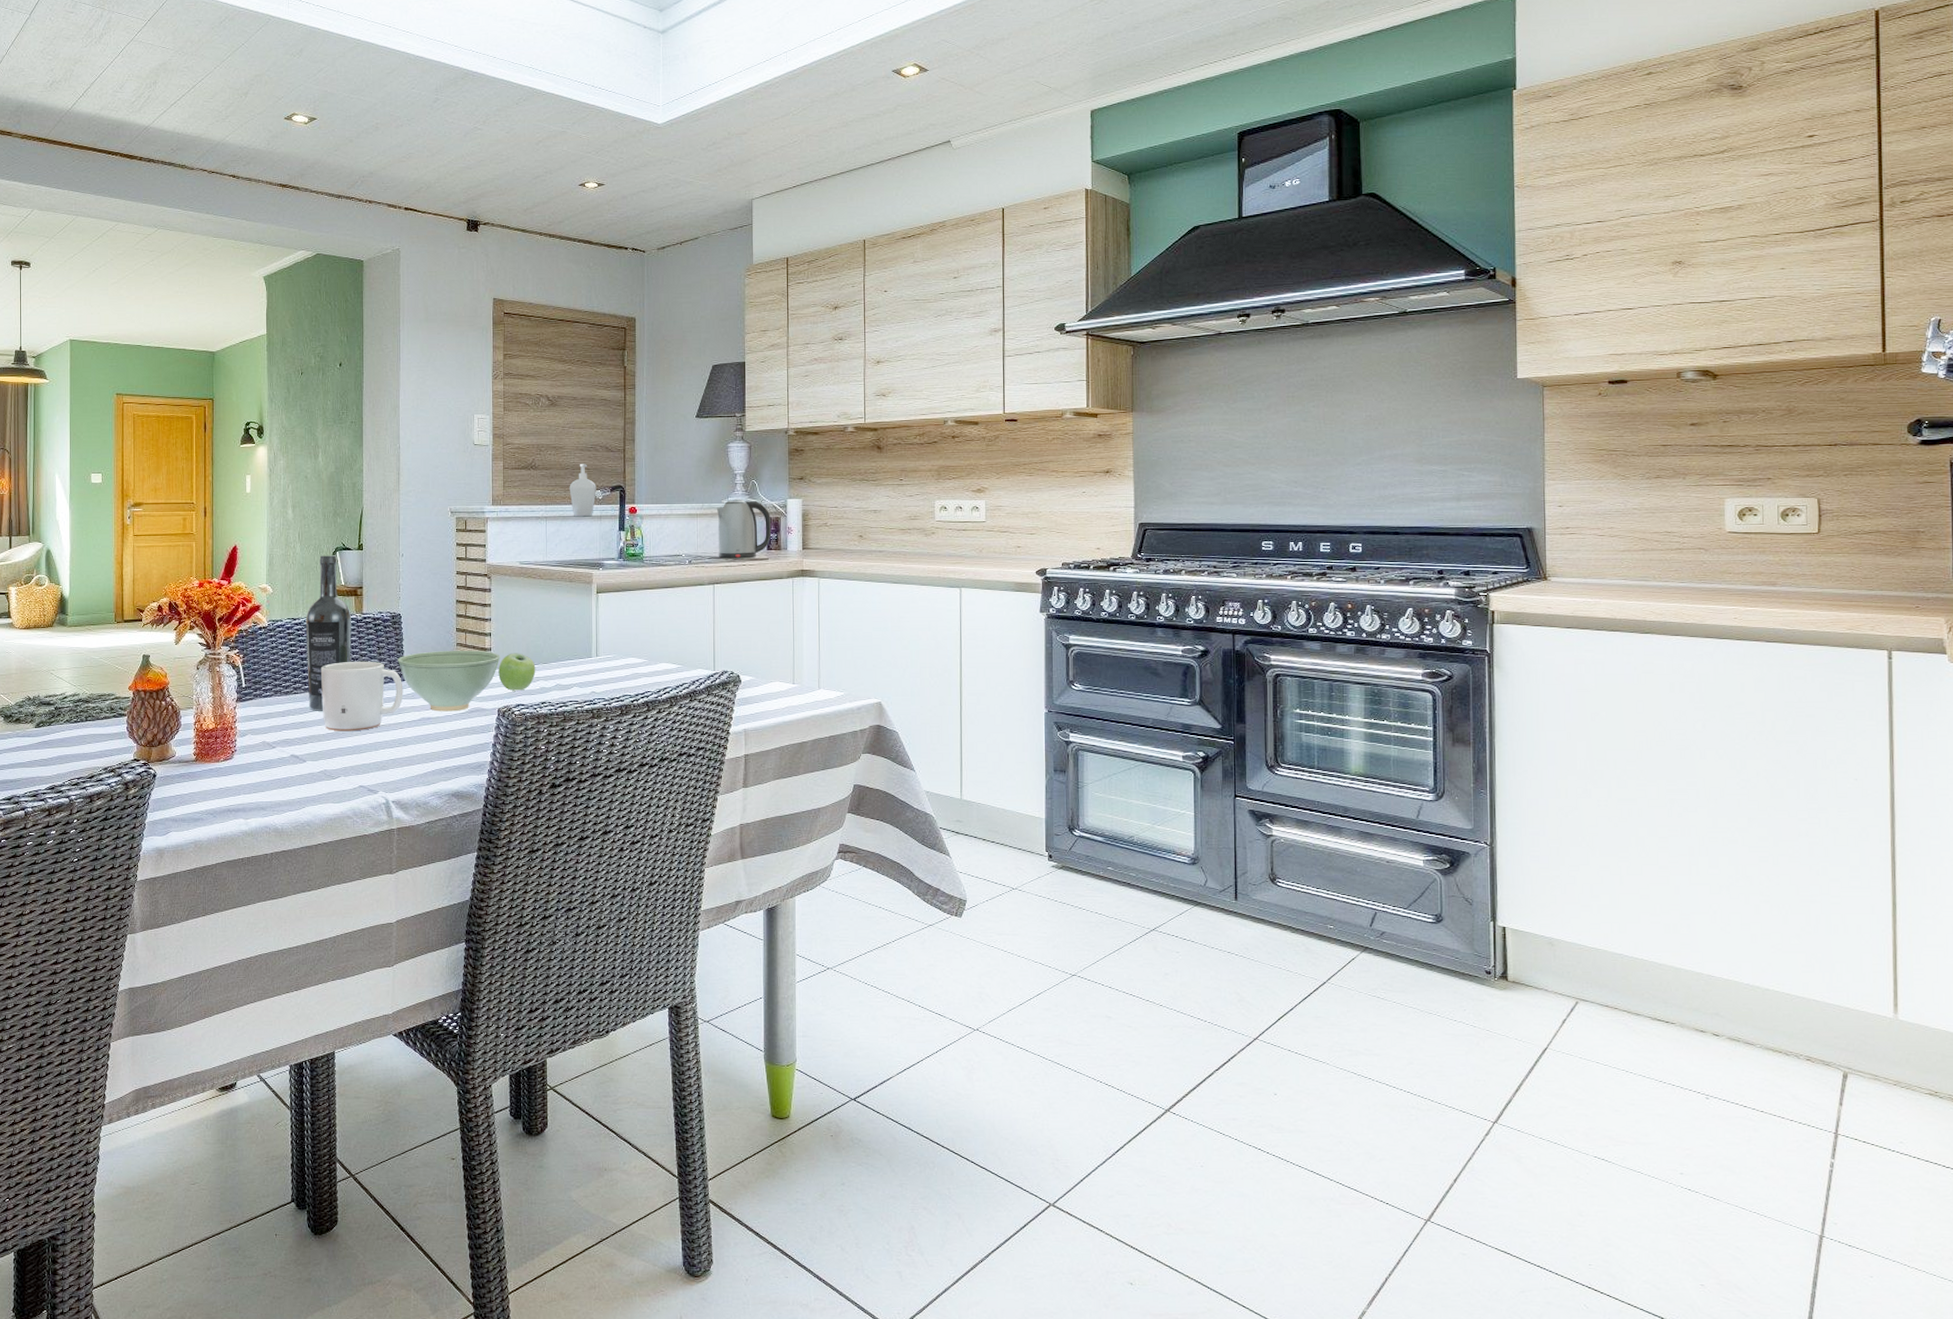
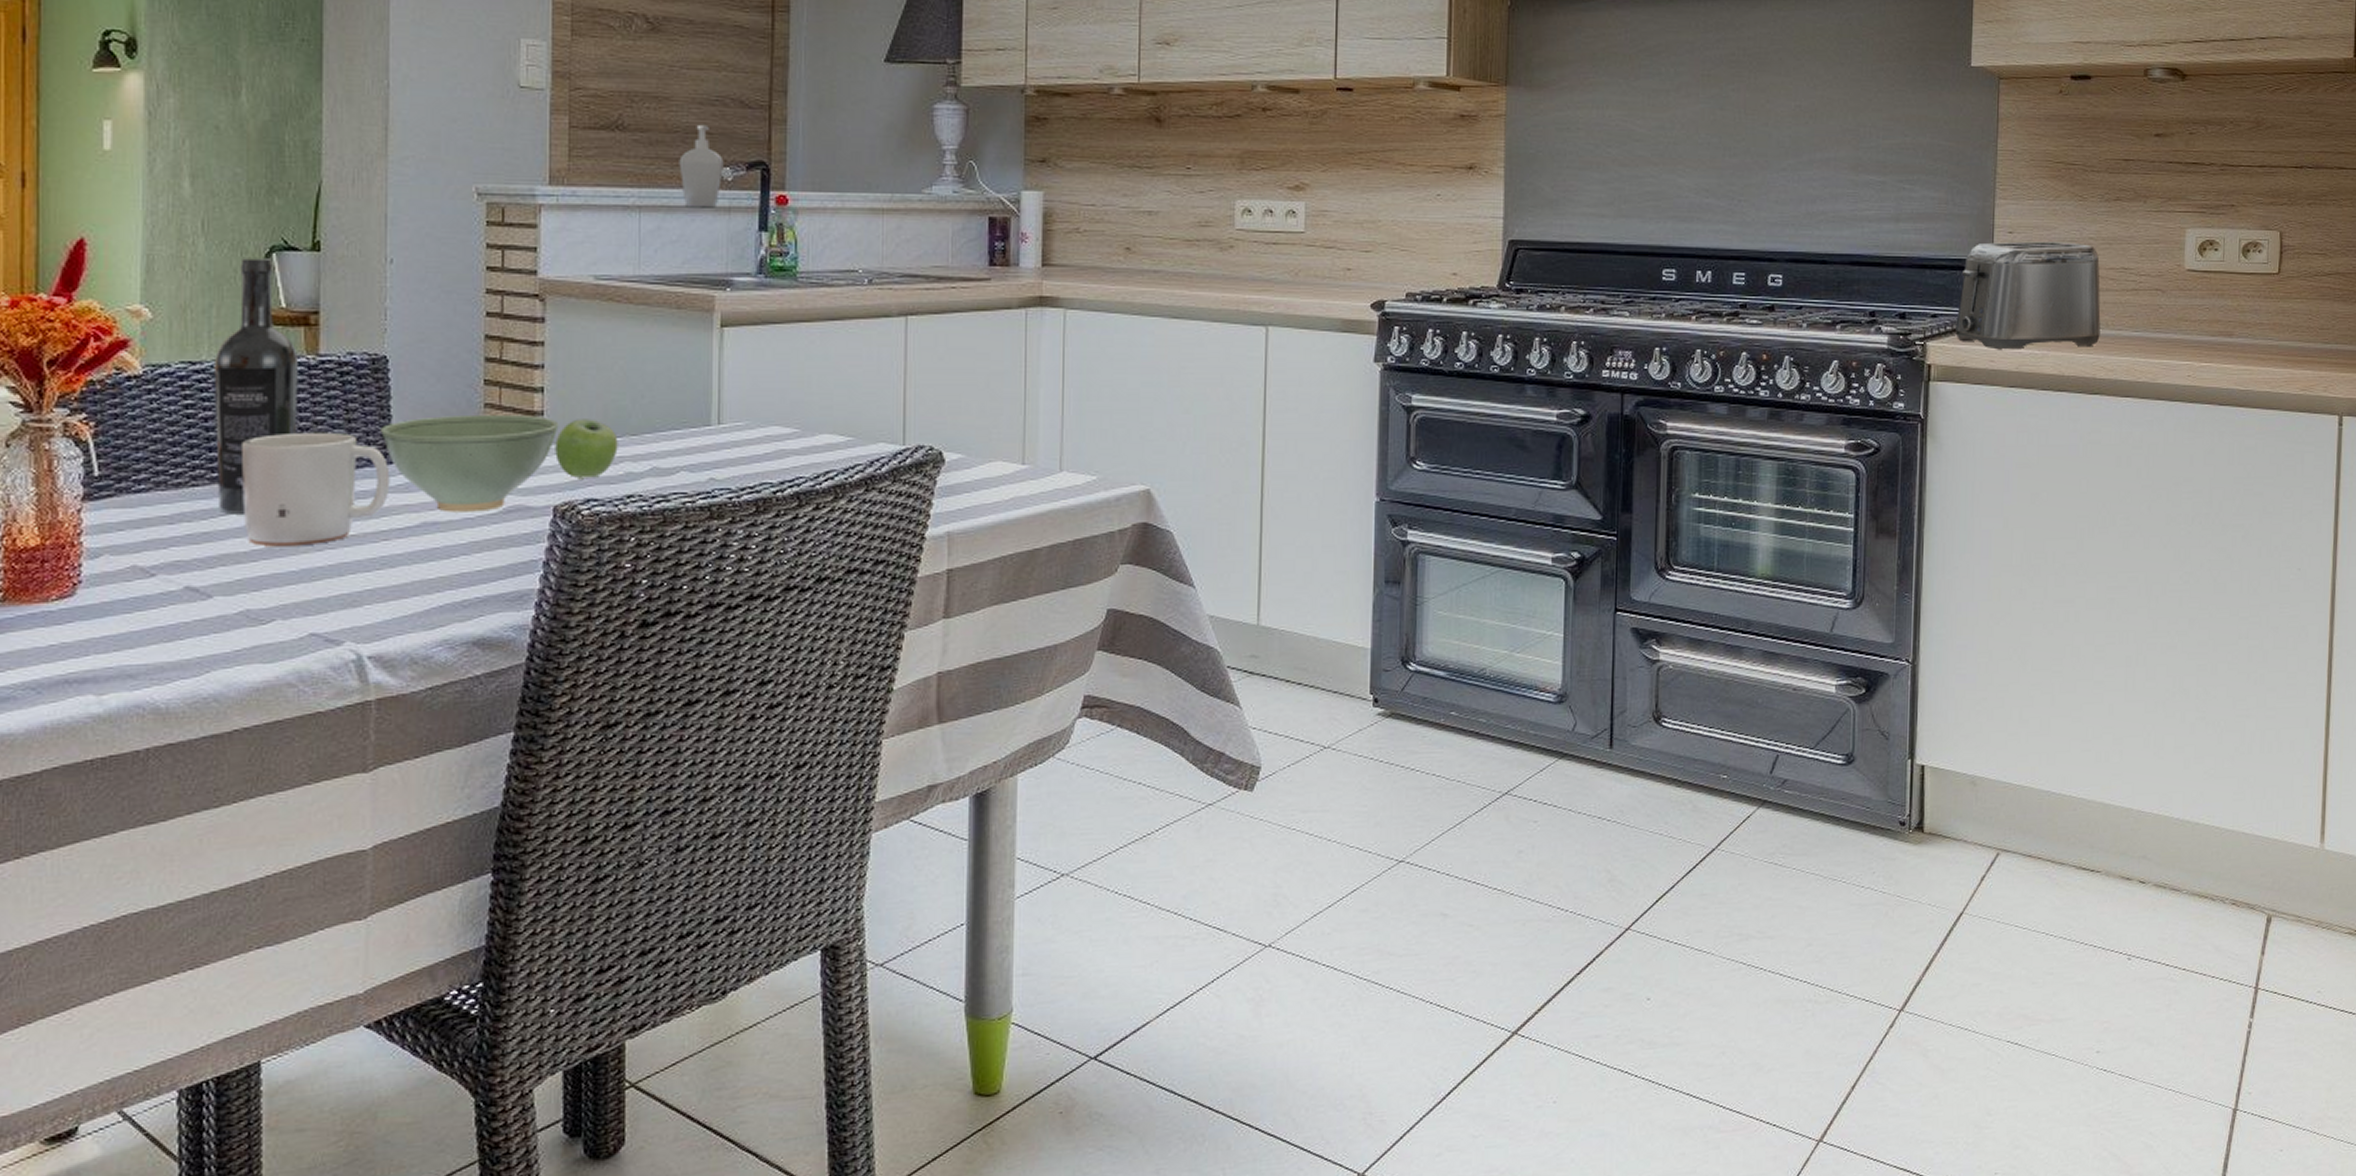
kettle: present [716,499,771,559] -> none [913,188,995,278]
toaster: none [1515,512,1648,599] -> present [1955,241,2101,350]

